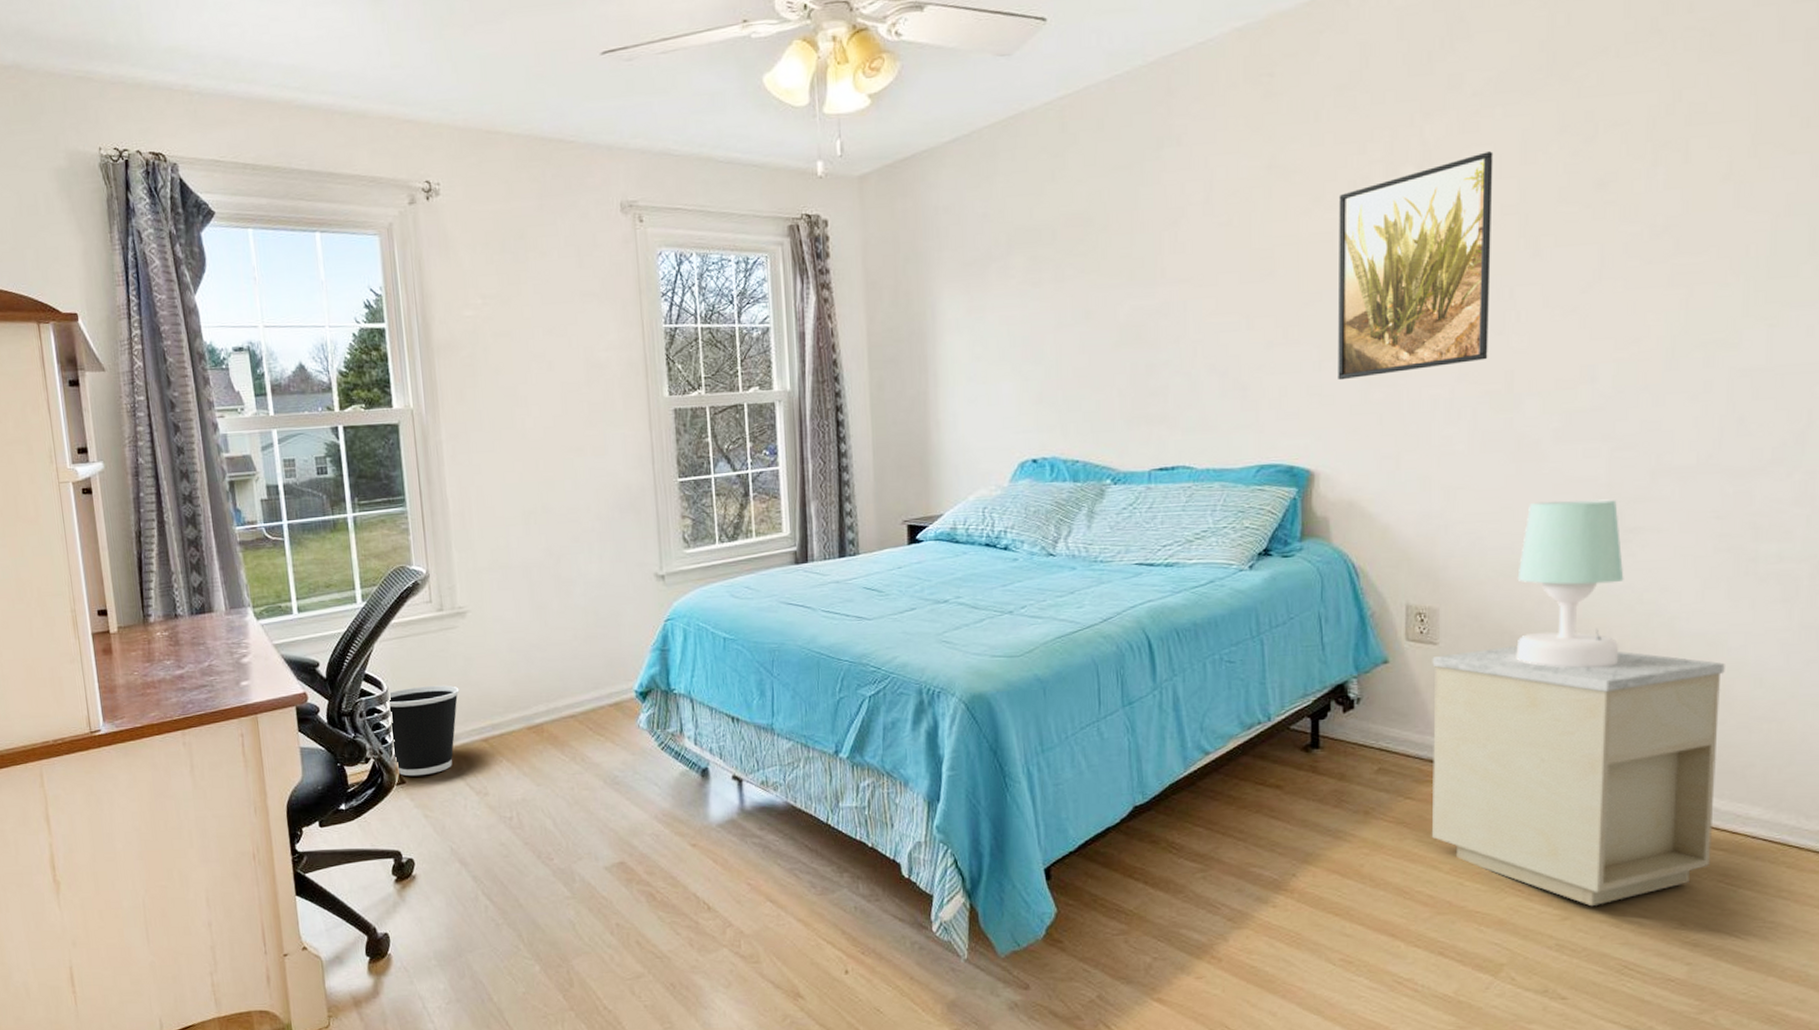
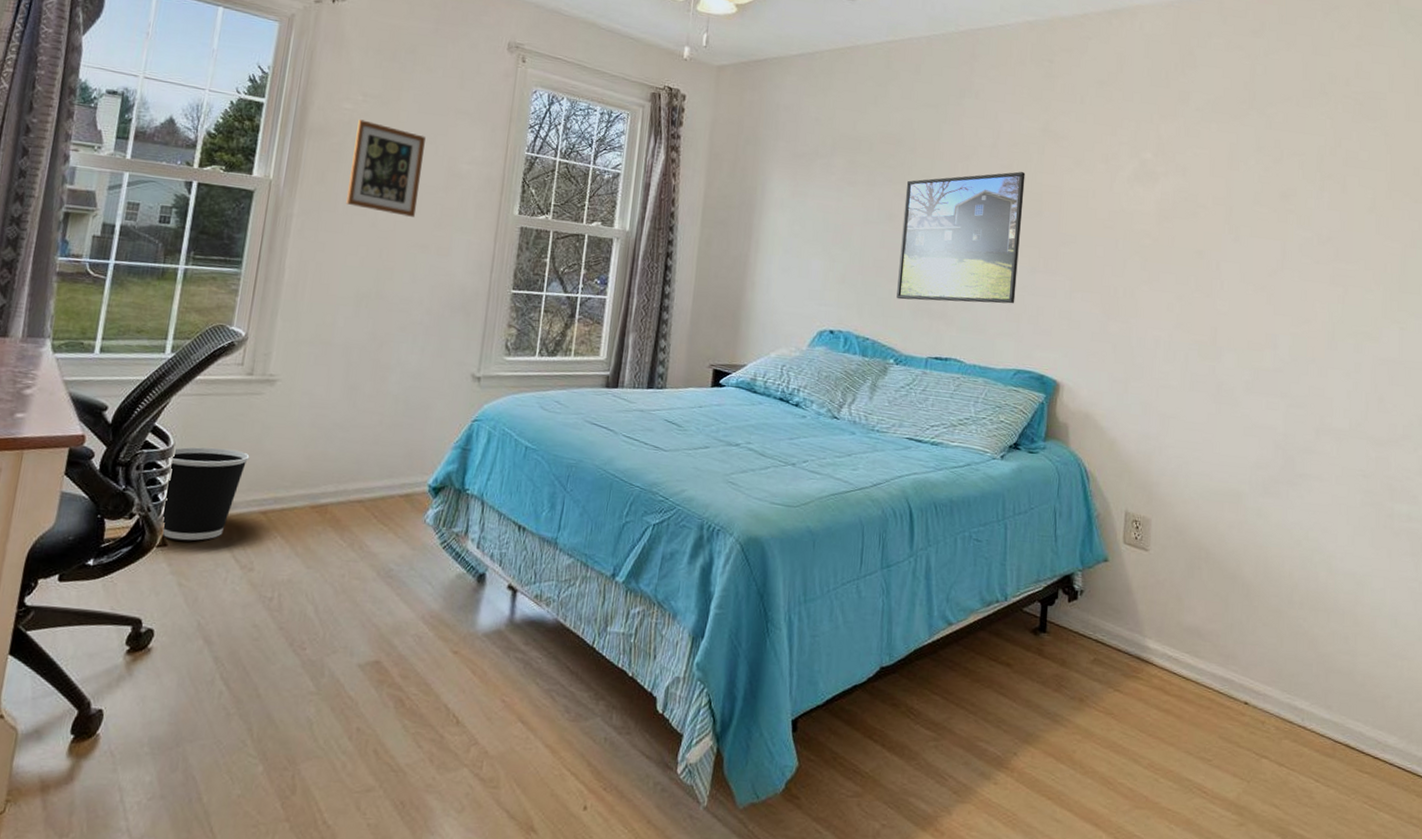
picture frame: none [483,325,564,421] -> present [346,119,426,217]
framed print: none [1102,226,1251,410] -> present [896,171,1026,304]
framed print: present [1337,151,1493,381] -> none [1084,154,1209,315]
nightstand: present [1431,646,1725,907] -> none [1134,560,1369,816]
table lamp: present [1517,499,1624,668] -> none [1211,439,1295,592]

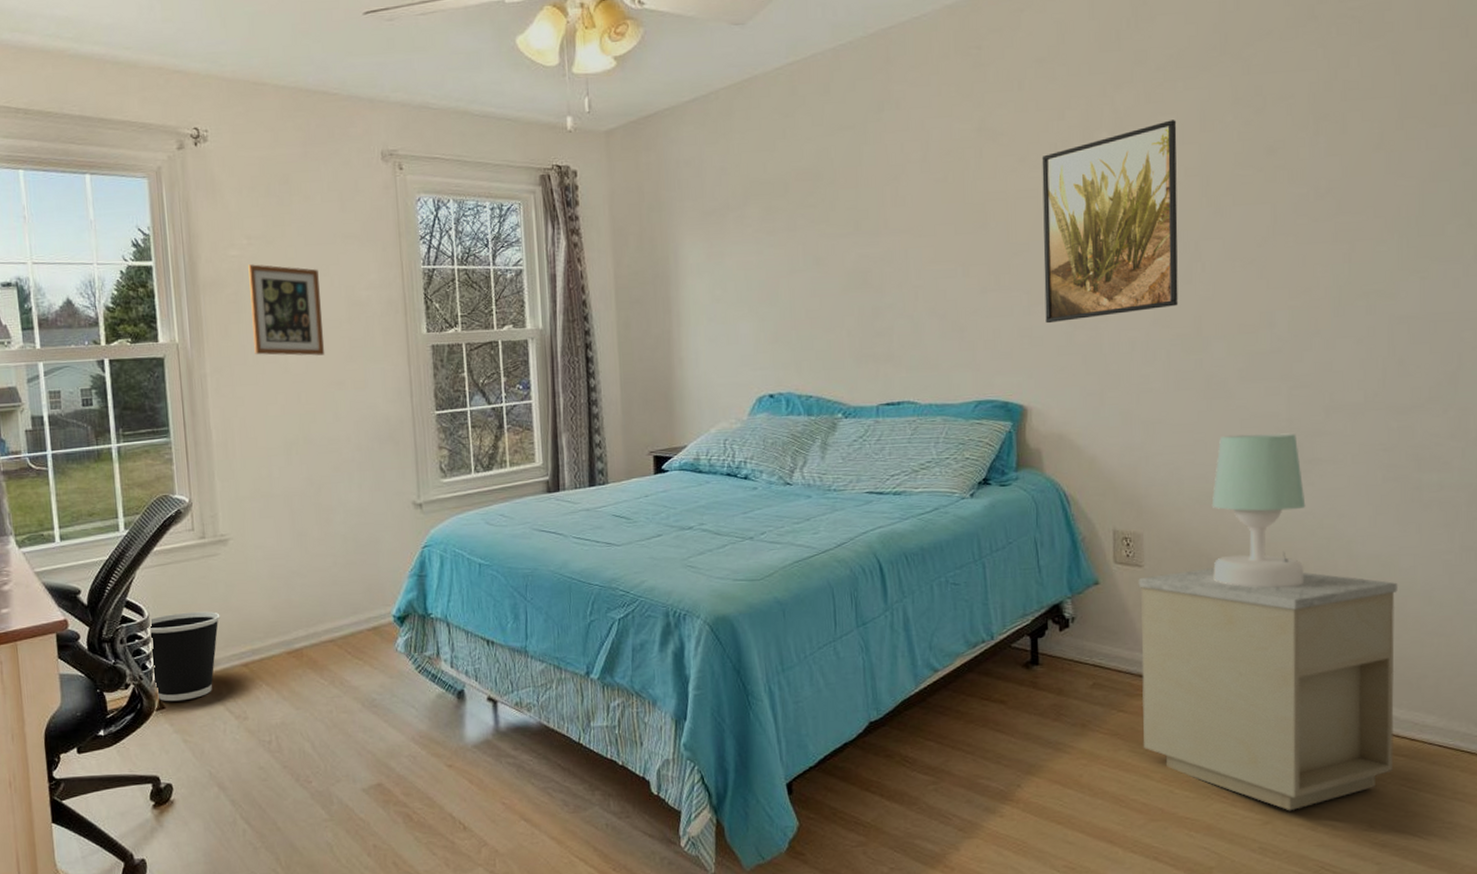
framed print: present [896,171,1026,304] -> none [831,183,967,349]
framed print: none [1084,154,1209,315] -> present [1042,120,1179,324]
nightstand: none [1134,560,1369,816] -> present [1138,568,1398,811]
table lamp: none [1211,439,1295,592] -> present [1211,432,1306,588]

